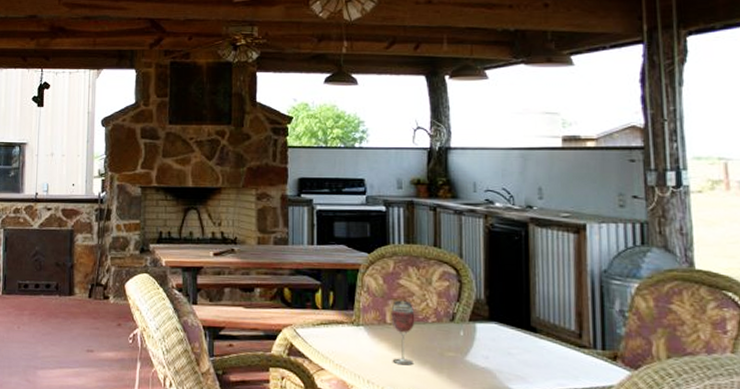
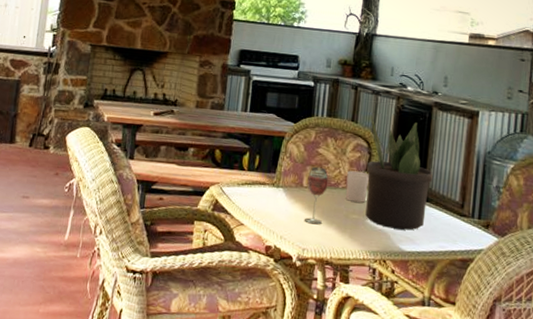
candle holder: none [436,302,463,338] -> present [345,170,369,203]
planter: none [456,238,539,367] -> present [365,115,433,230]

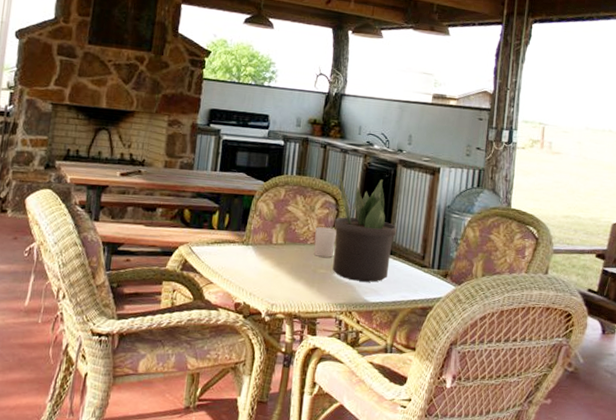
wineglass: present [305,166,329,225] -> none [274,224,298,280]

